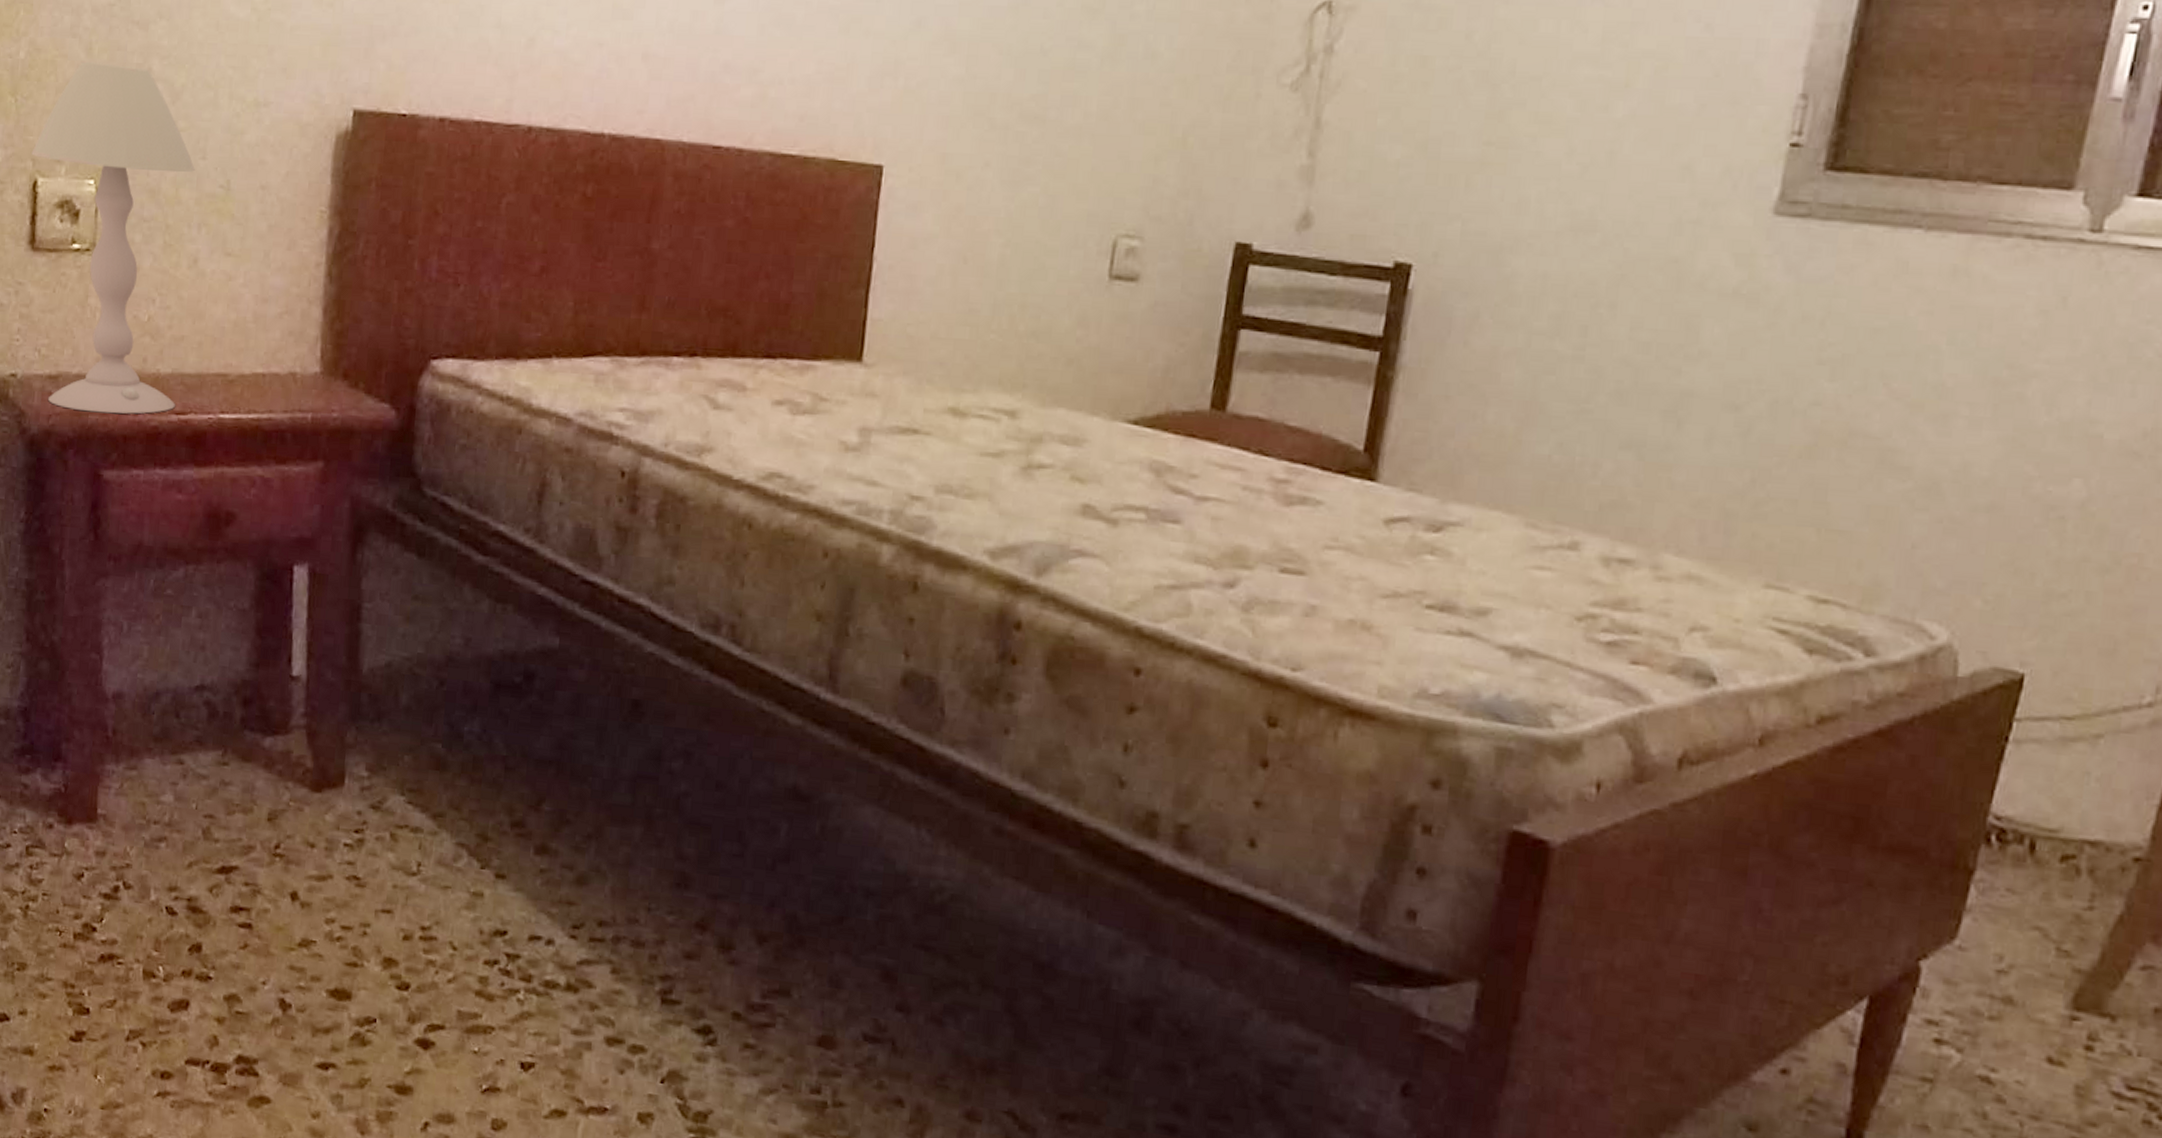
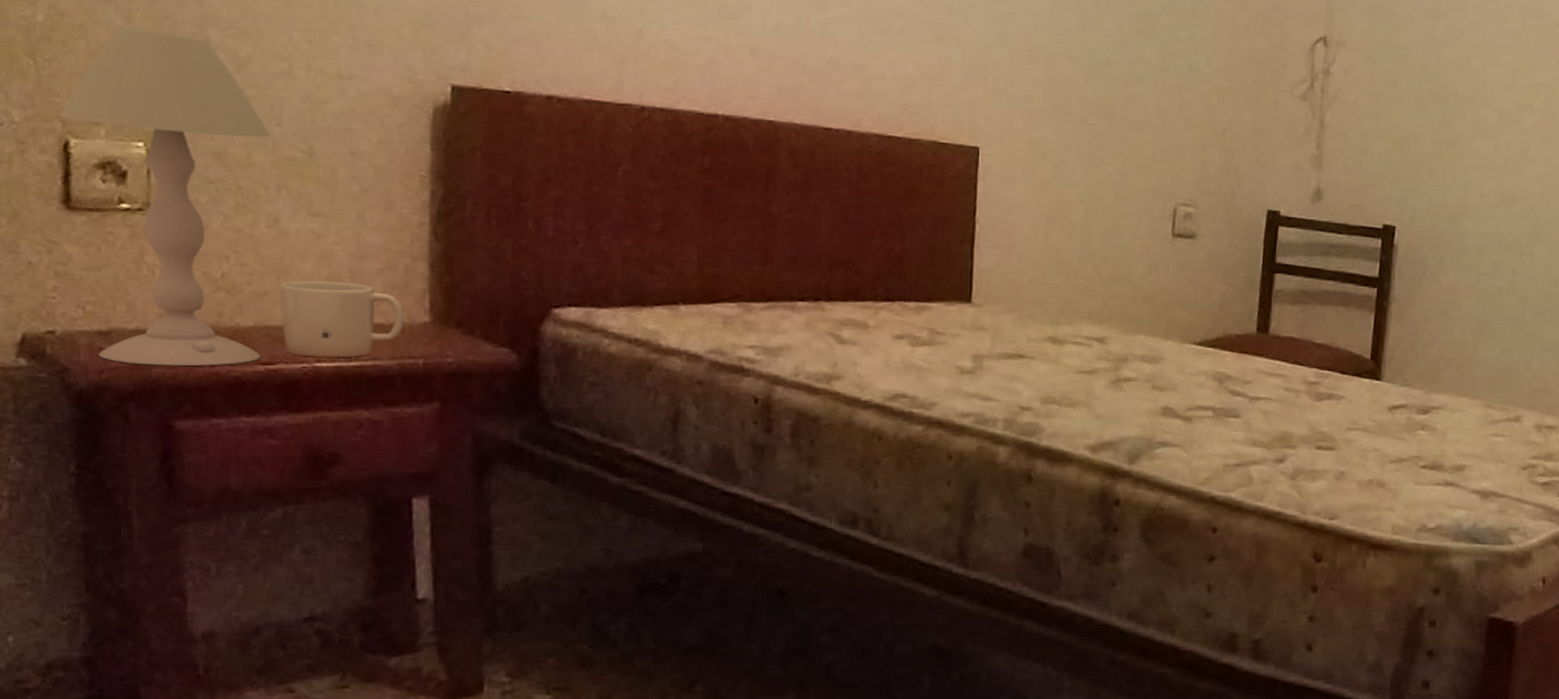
mug: none [193,325,298,410] -> present [278,280,404,358]

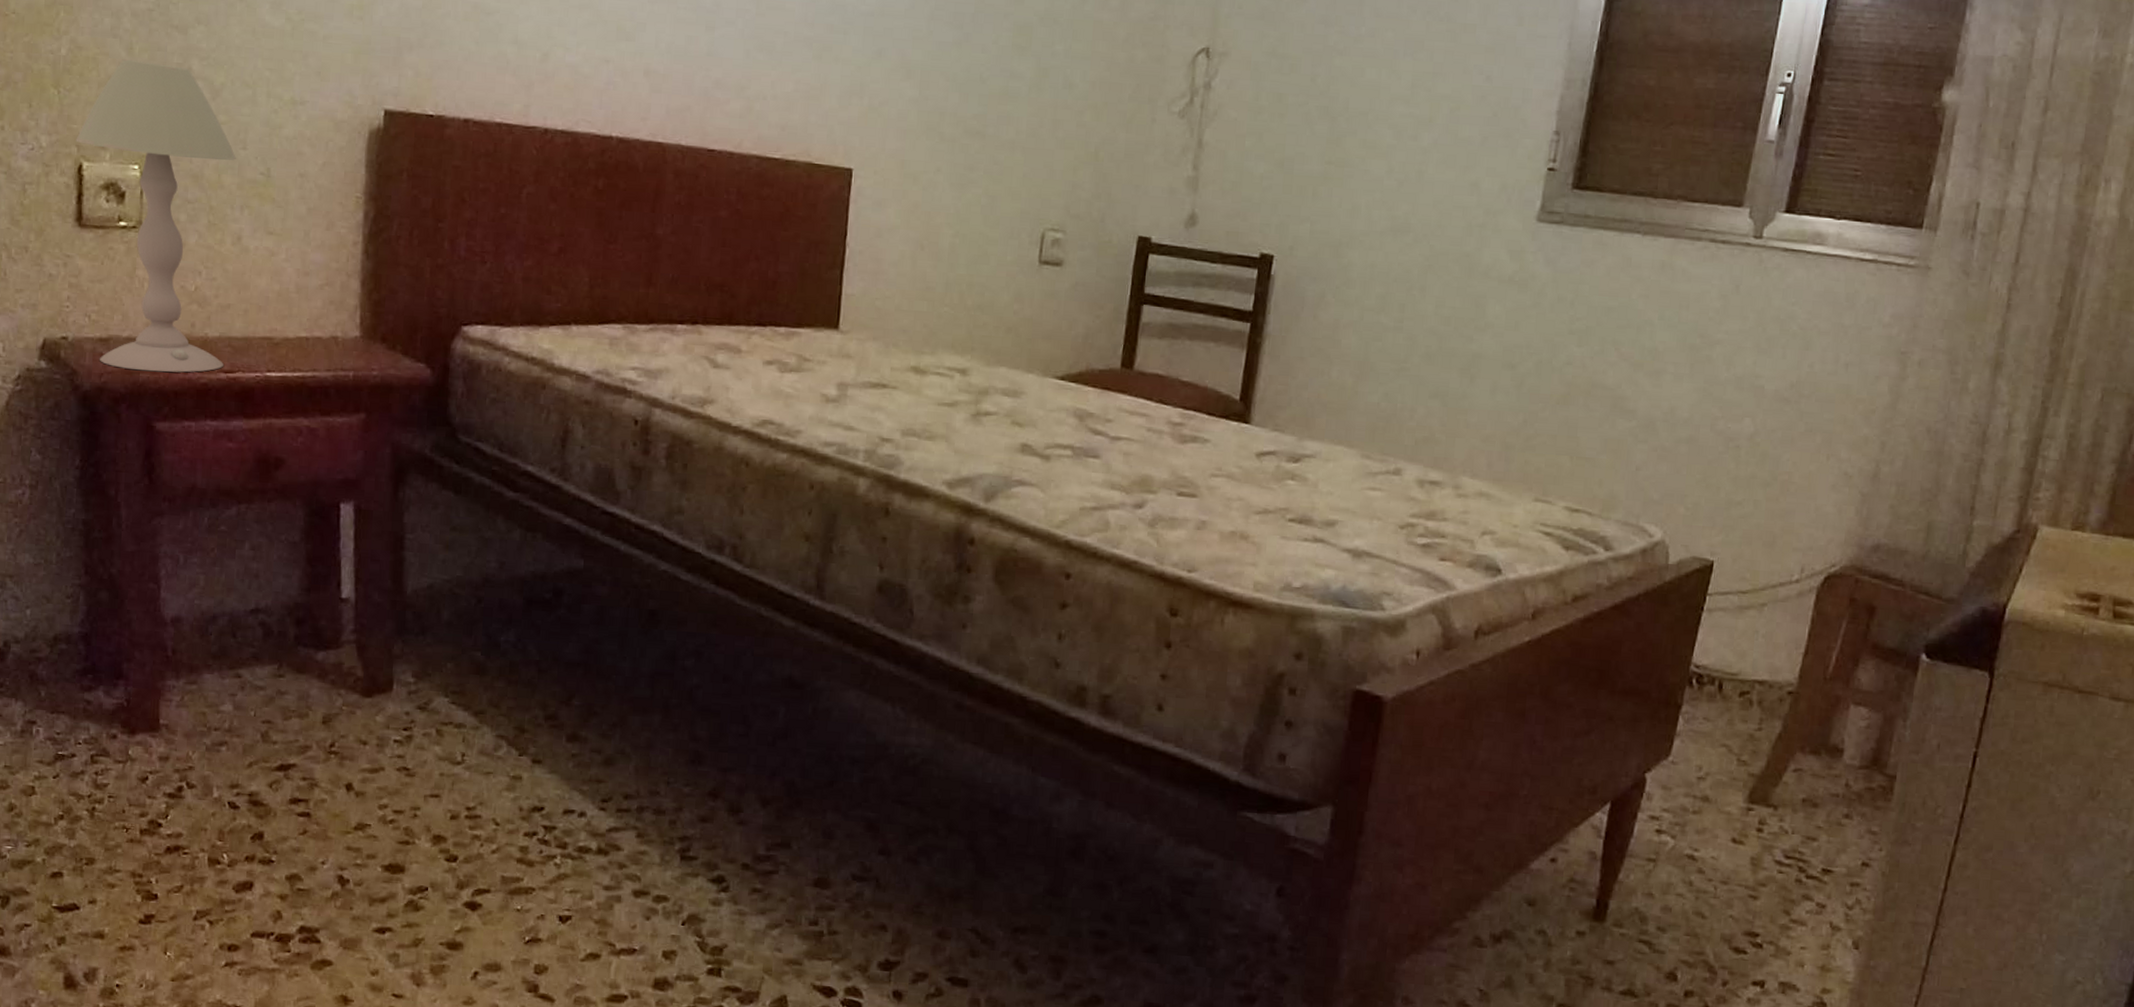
mug: present [278,280,404,358] -> none [239,295,339,369]

